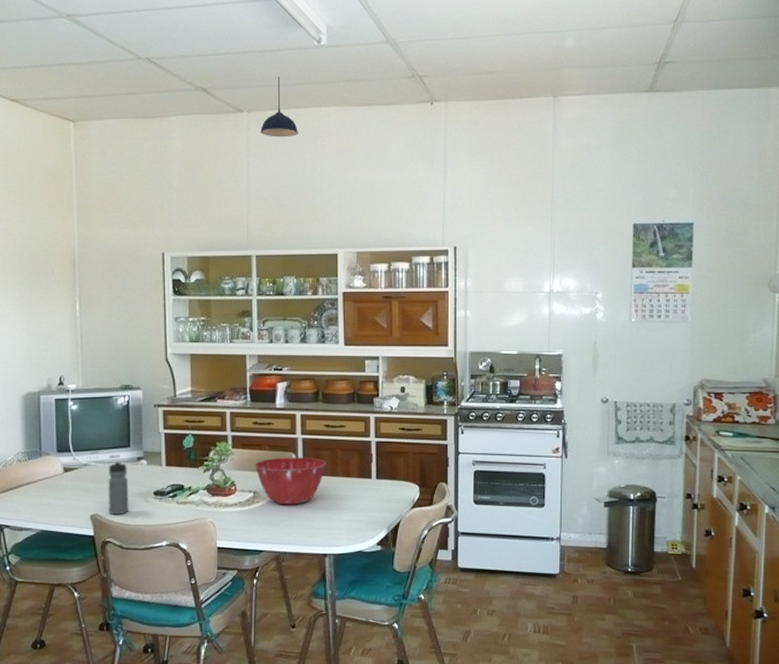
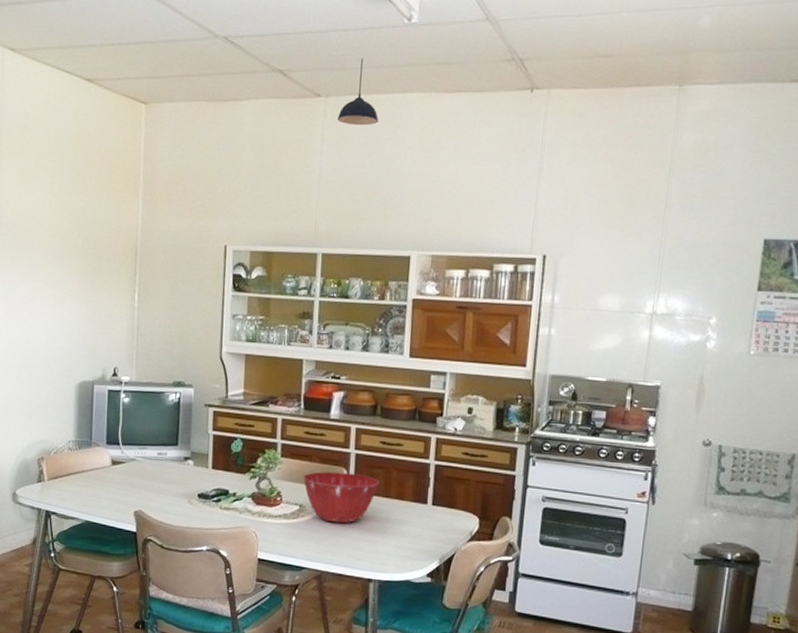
water bottle: present [108,460,129,514] -> none [152,458,174,514]

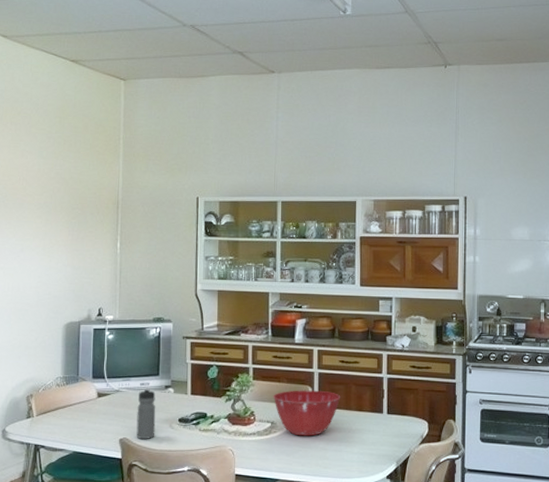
water bottle: none [152,458,174,514] -> present [136,388,156,439]
pendant light: present [337,58,378,126] -> none [290,42,323,96]

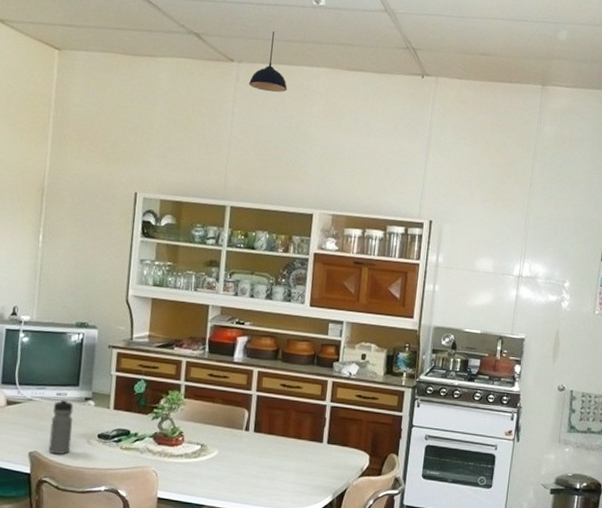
mixing bowl: present [273,390,341,436] -> none [205,412,279,462]
pendant light: none [290,42,323,96] -> present [249,31,287,93]

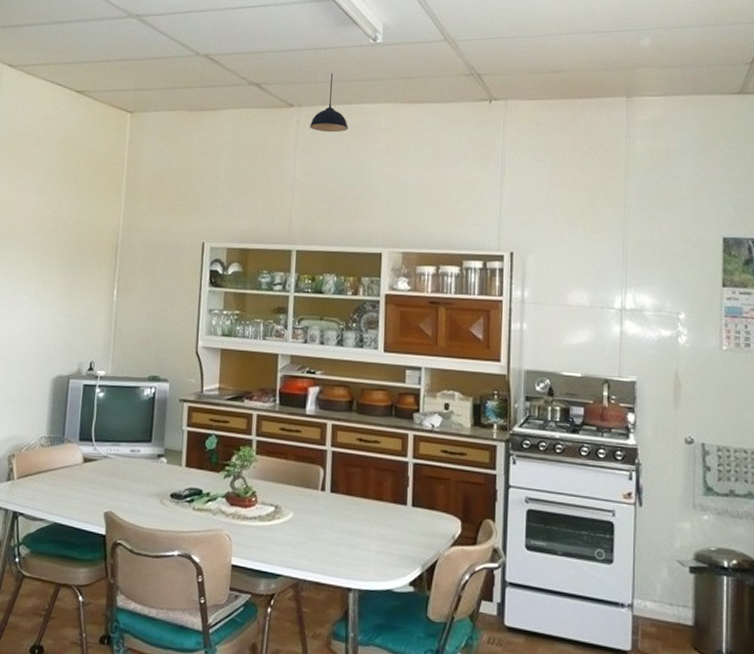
water bottle: present [48,398,74,454] -> none [123,455,147,515]

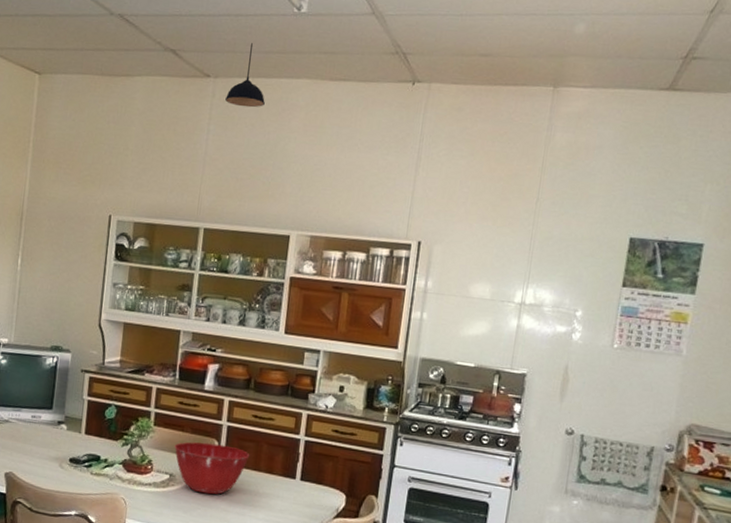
mixing bowl: none [278,469,357,527] -> present [174,442,250,495]

